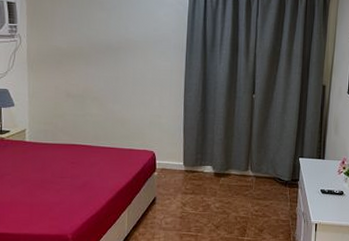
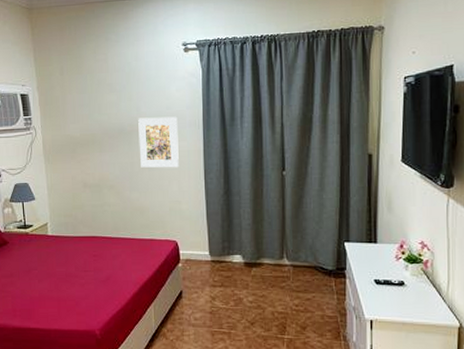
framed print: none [125,36,163,85] -> present [138,116,179,168]

